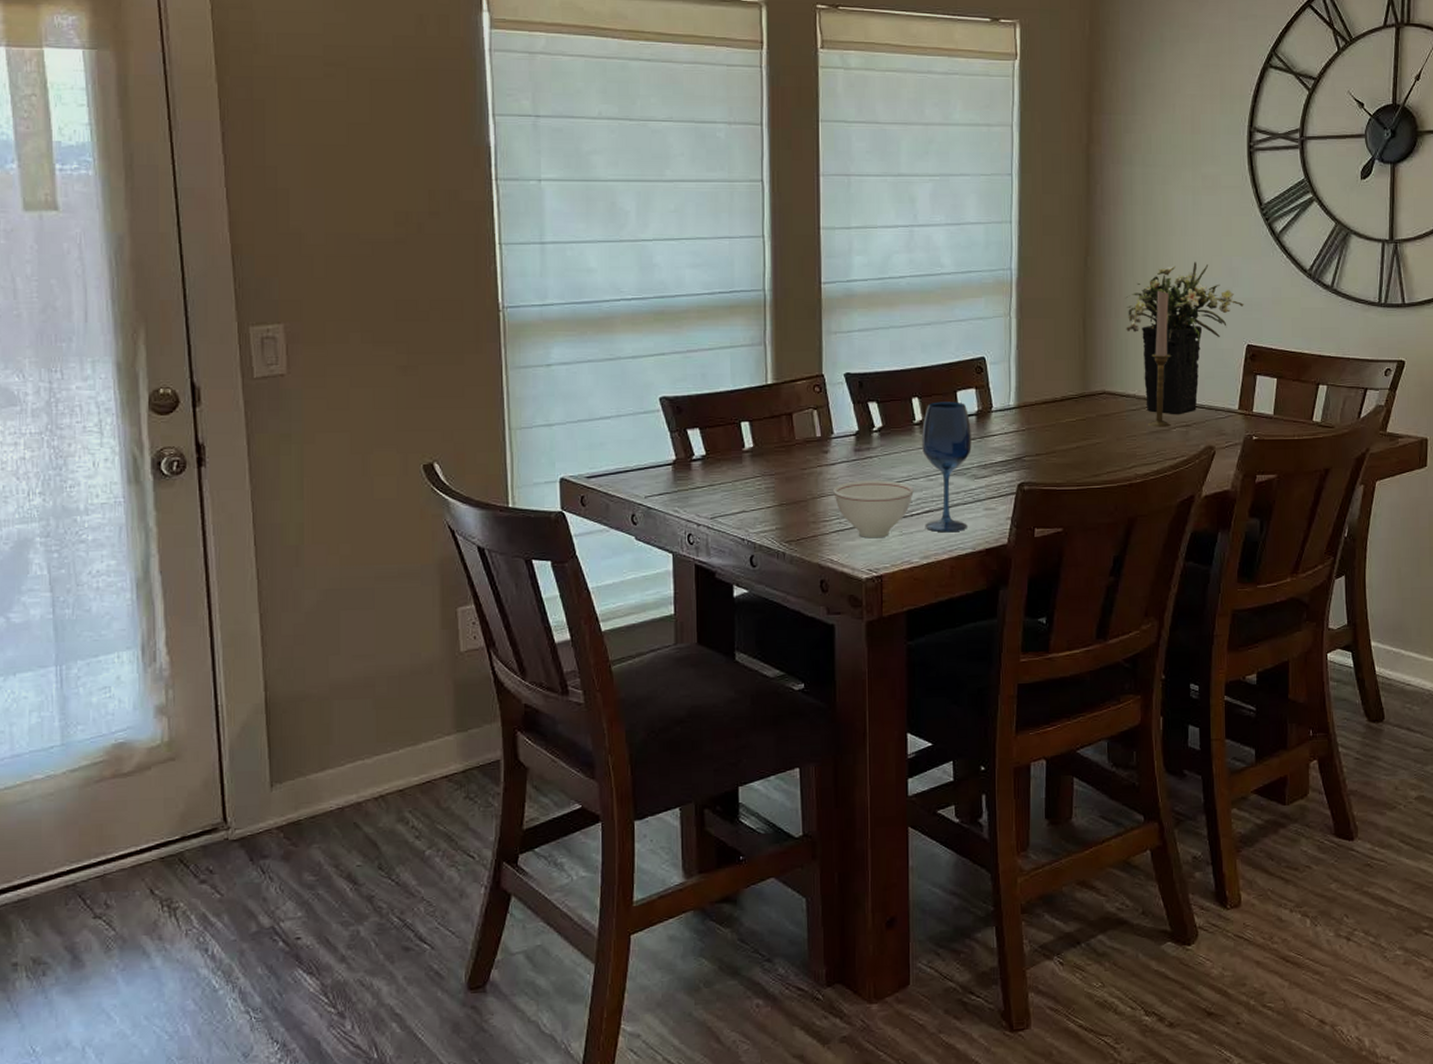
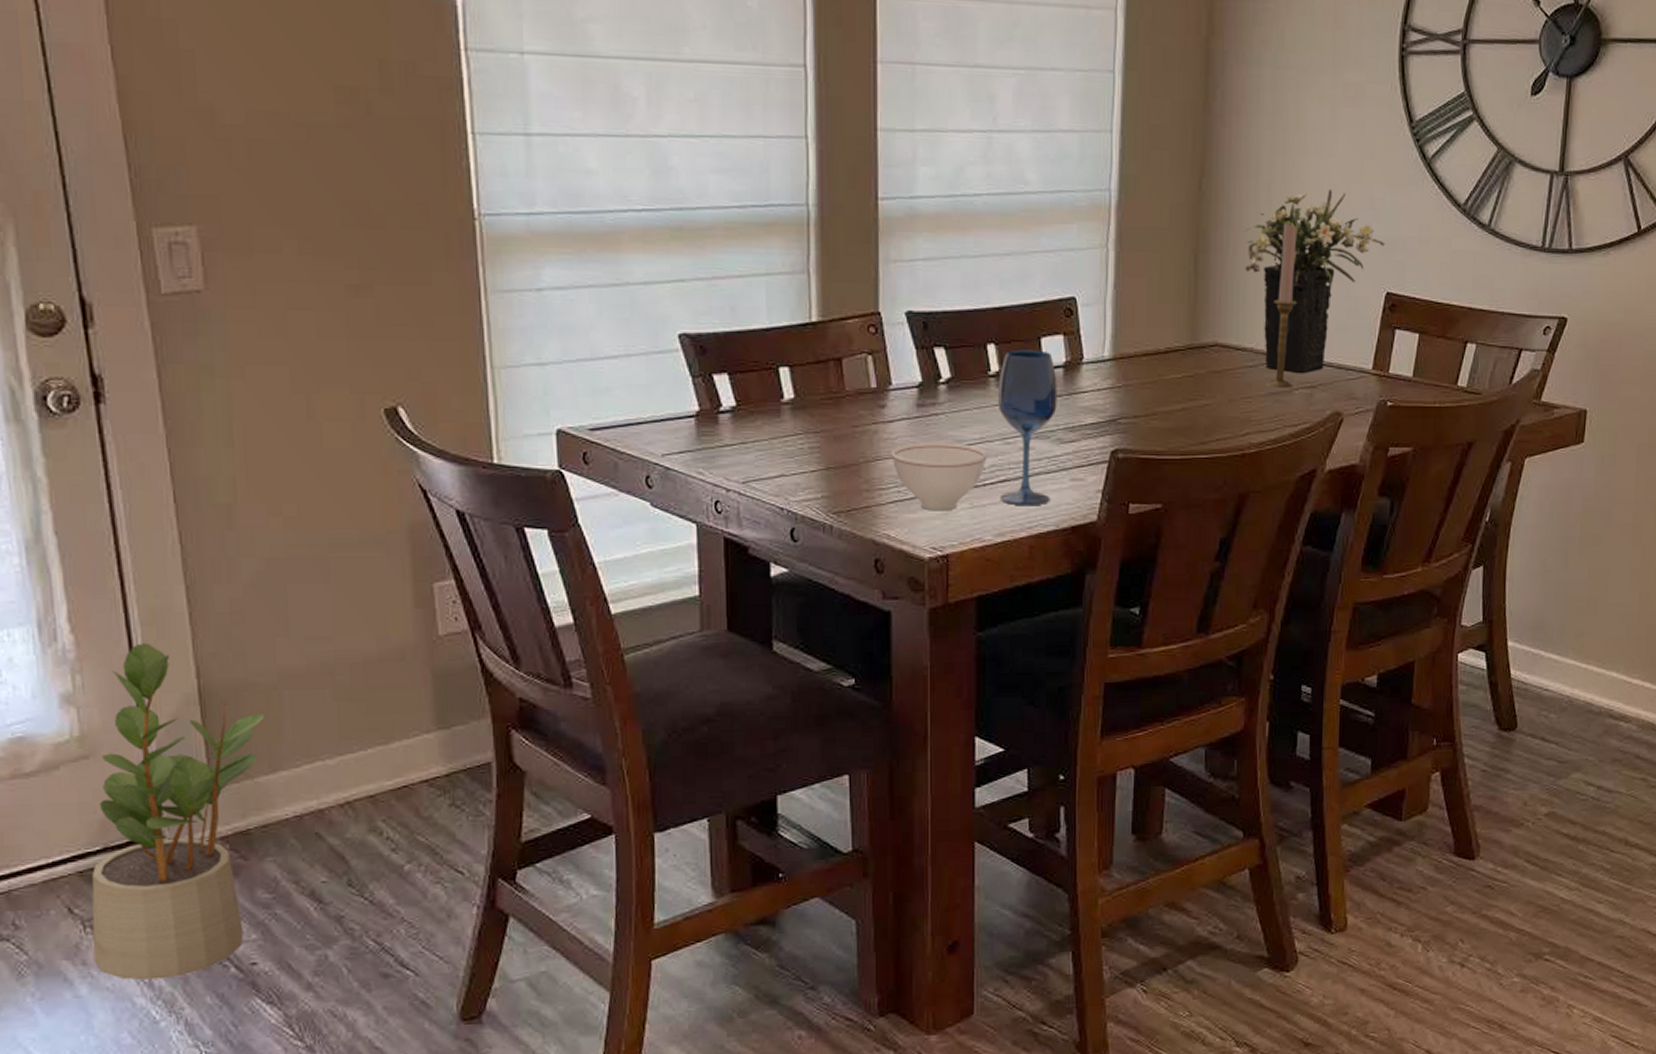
potted plant: none [167,662,318,953] -> present [91,643,265,980]

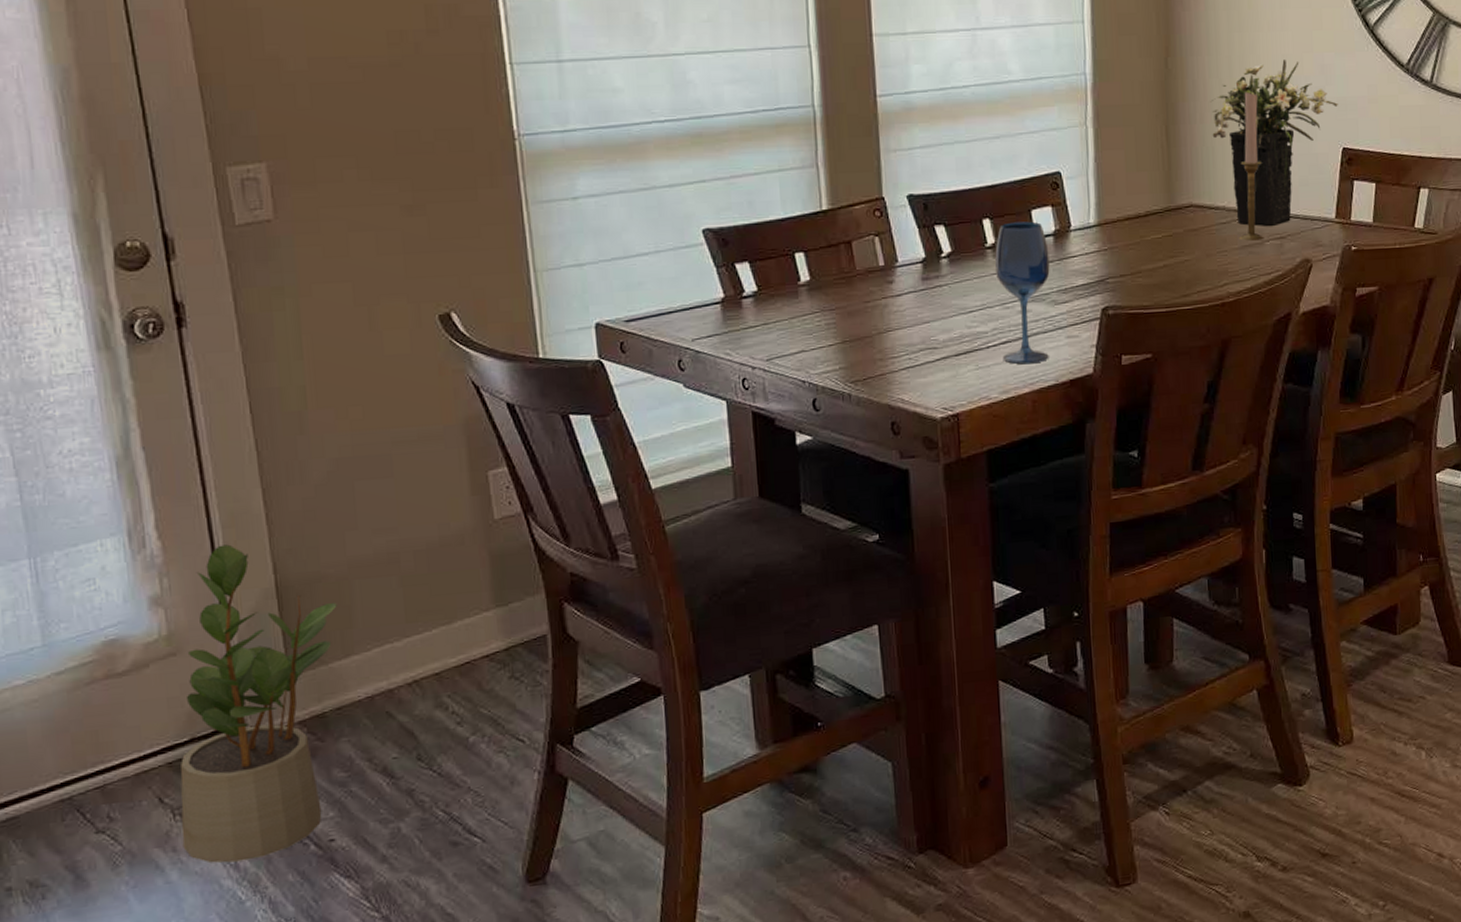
bowl: present [891,442,987,511] -> none [901,310,989,375]

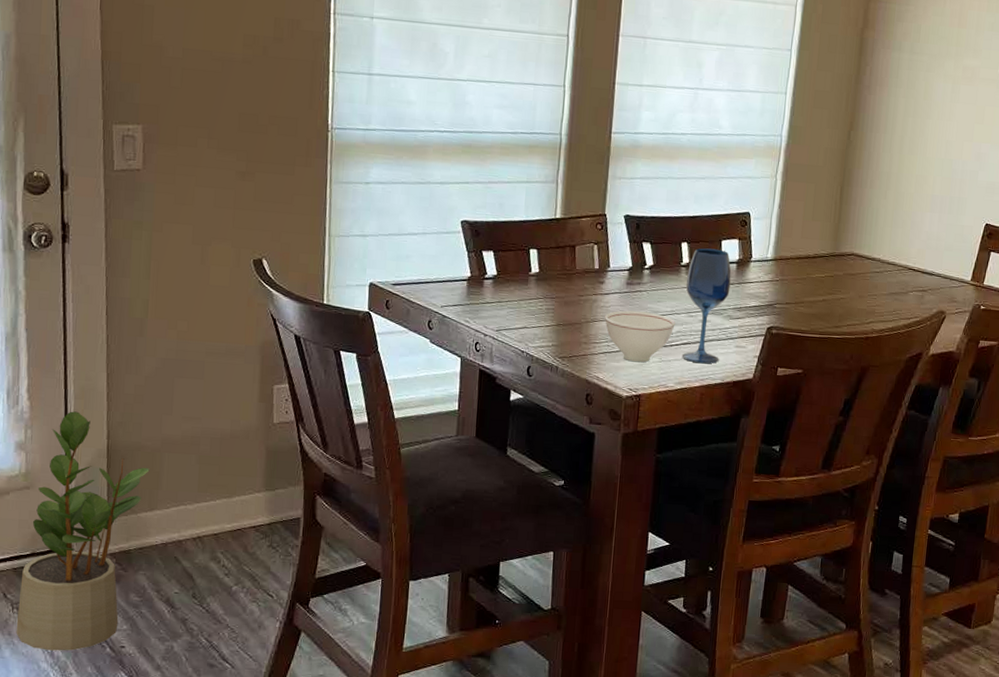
bowl: none [901,310,989,375] -> present [605,310,675,363]
flower arrangement: present [1210,59,1338,227] -> none [878,145,987,281]
candlestick: present [1239,90,1264,241] -> none [888,166,921,290]

